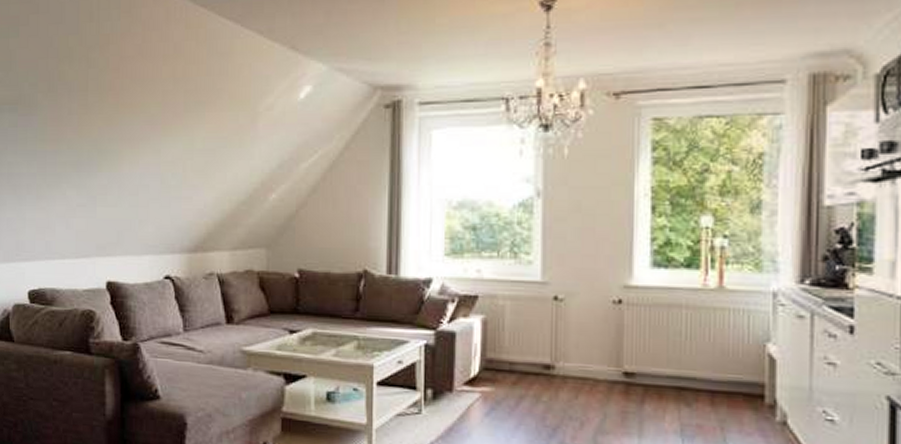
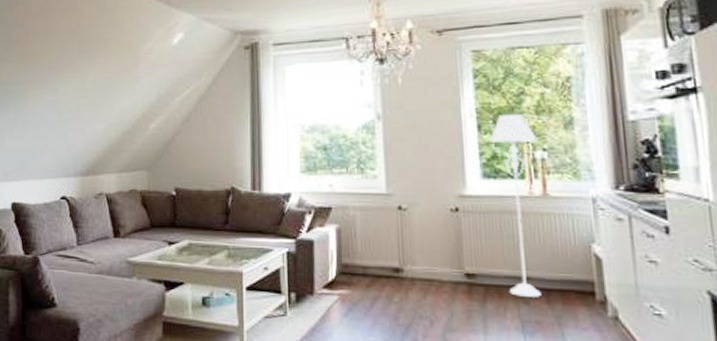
floor lamp: none [664,194,719,400] -> present [489,113,542,297]

